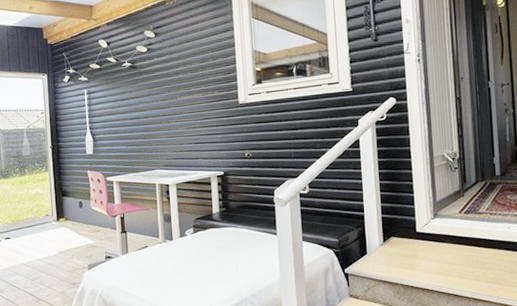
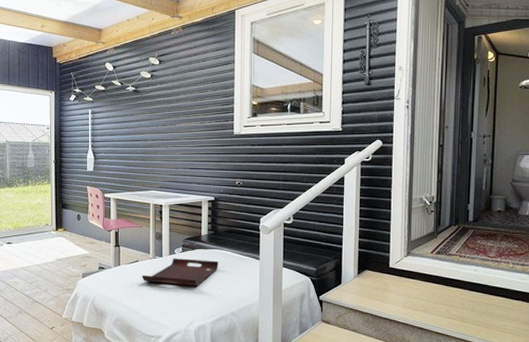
serving tray: none [152,239,234,270] -> present [142,258,218,287]

